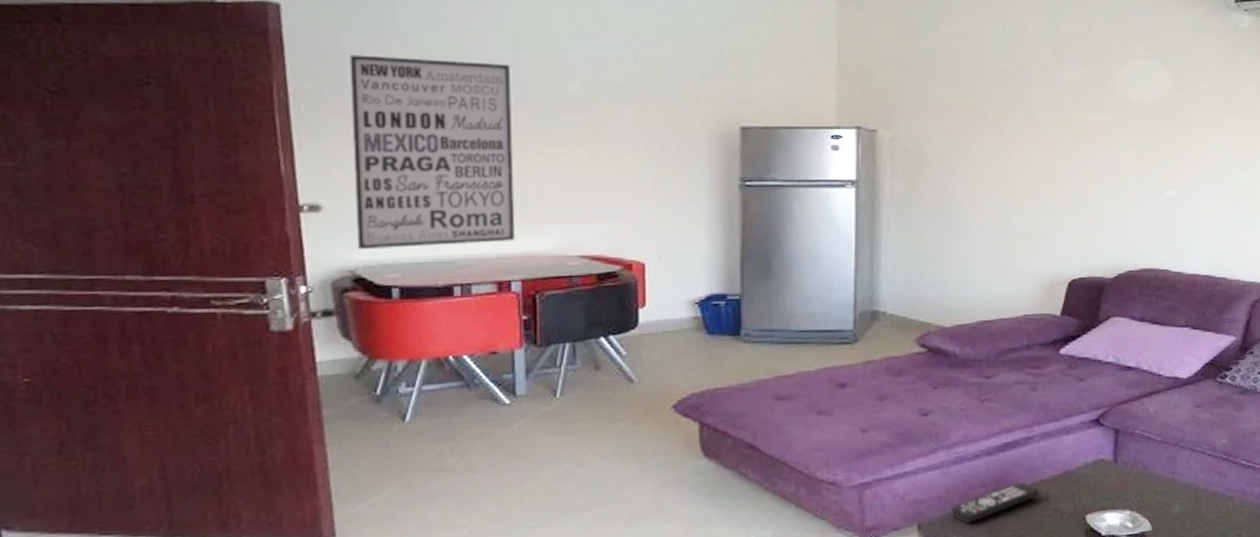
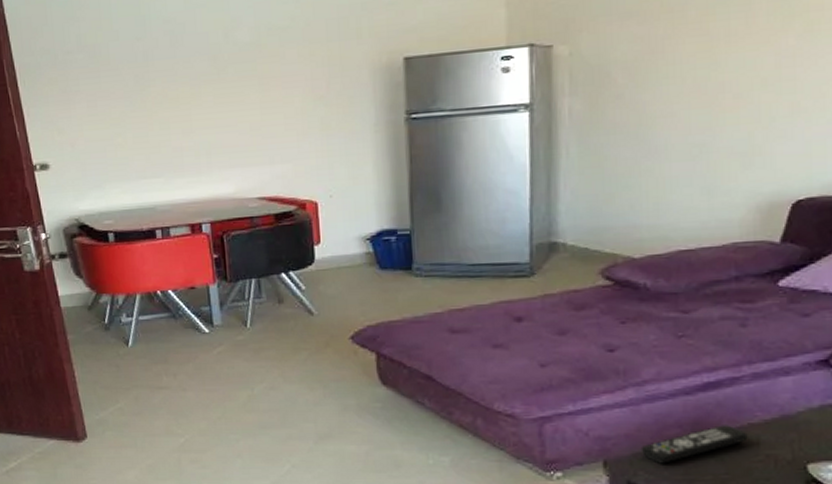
wall art: present [349,54,515,249] -> none [56,19,202,200]

